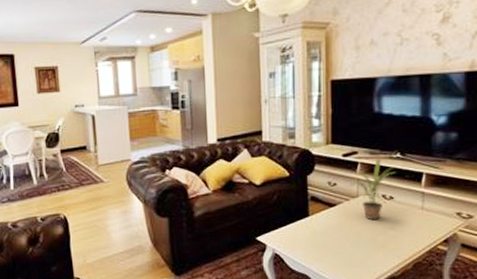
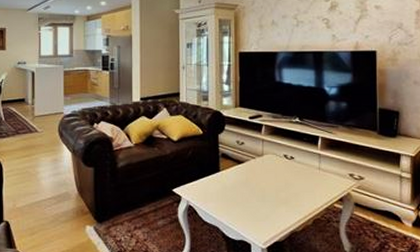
potted plant: present [349,157,395,221] -> none [255,121,295,178]

